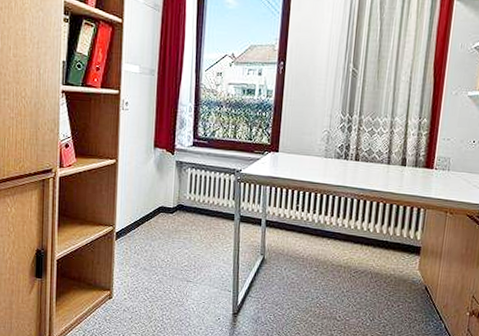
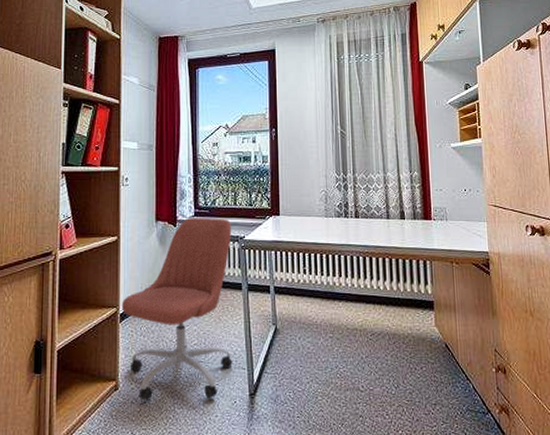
office chair: none [118,146,229,314] -> present [122,217,233,401]

